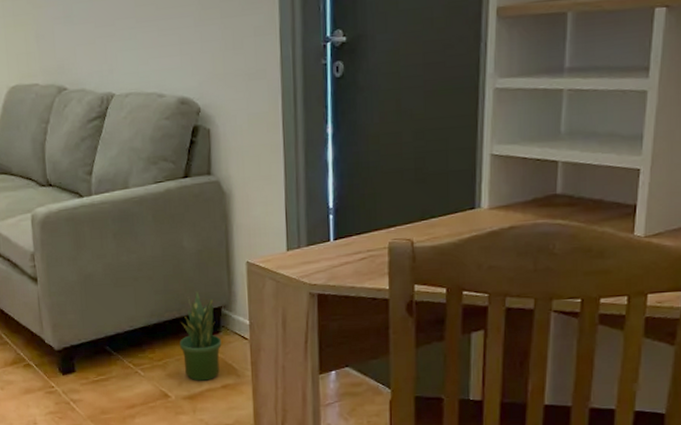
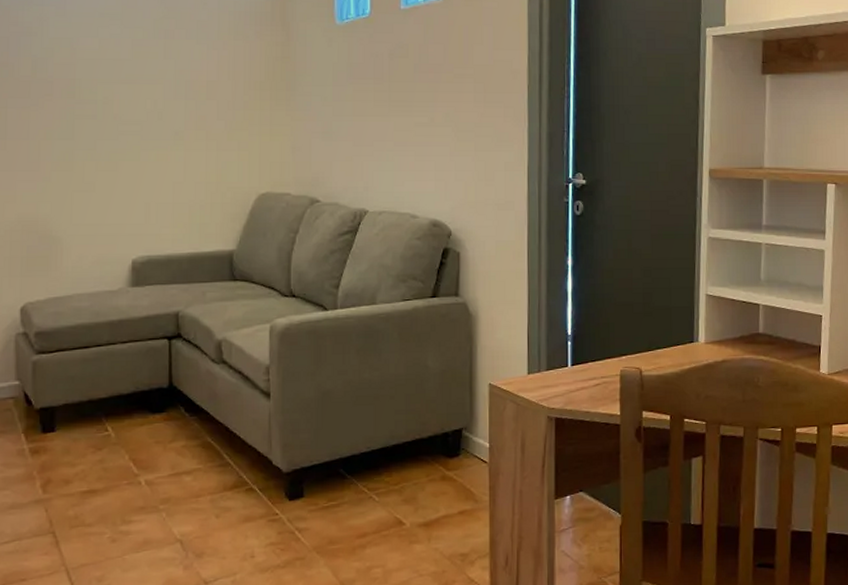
planter: present [180,291,222,381] -> none [418,412,461,507]

